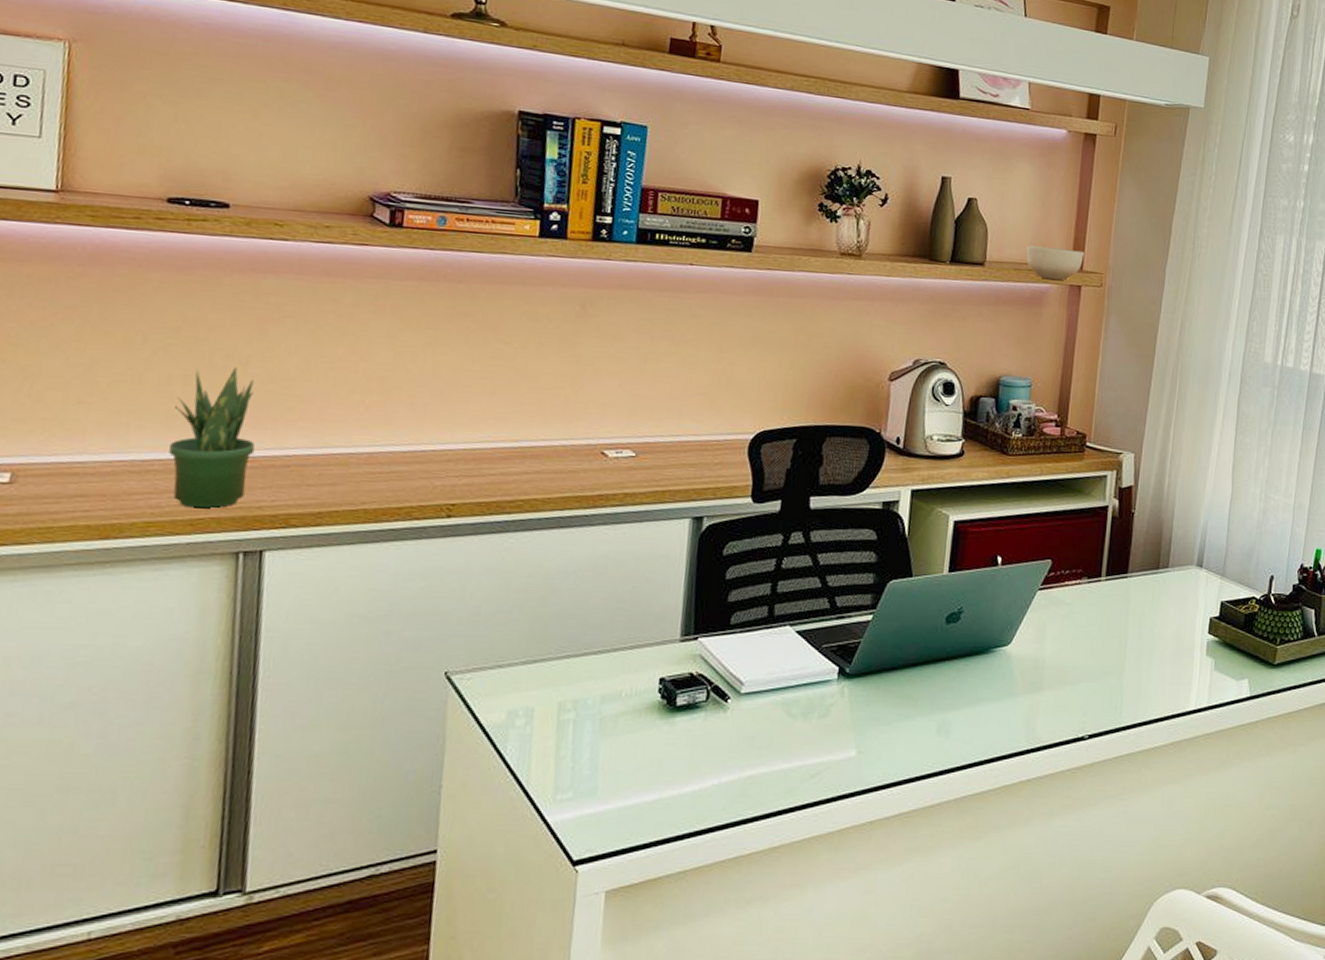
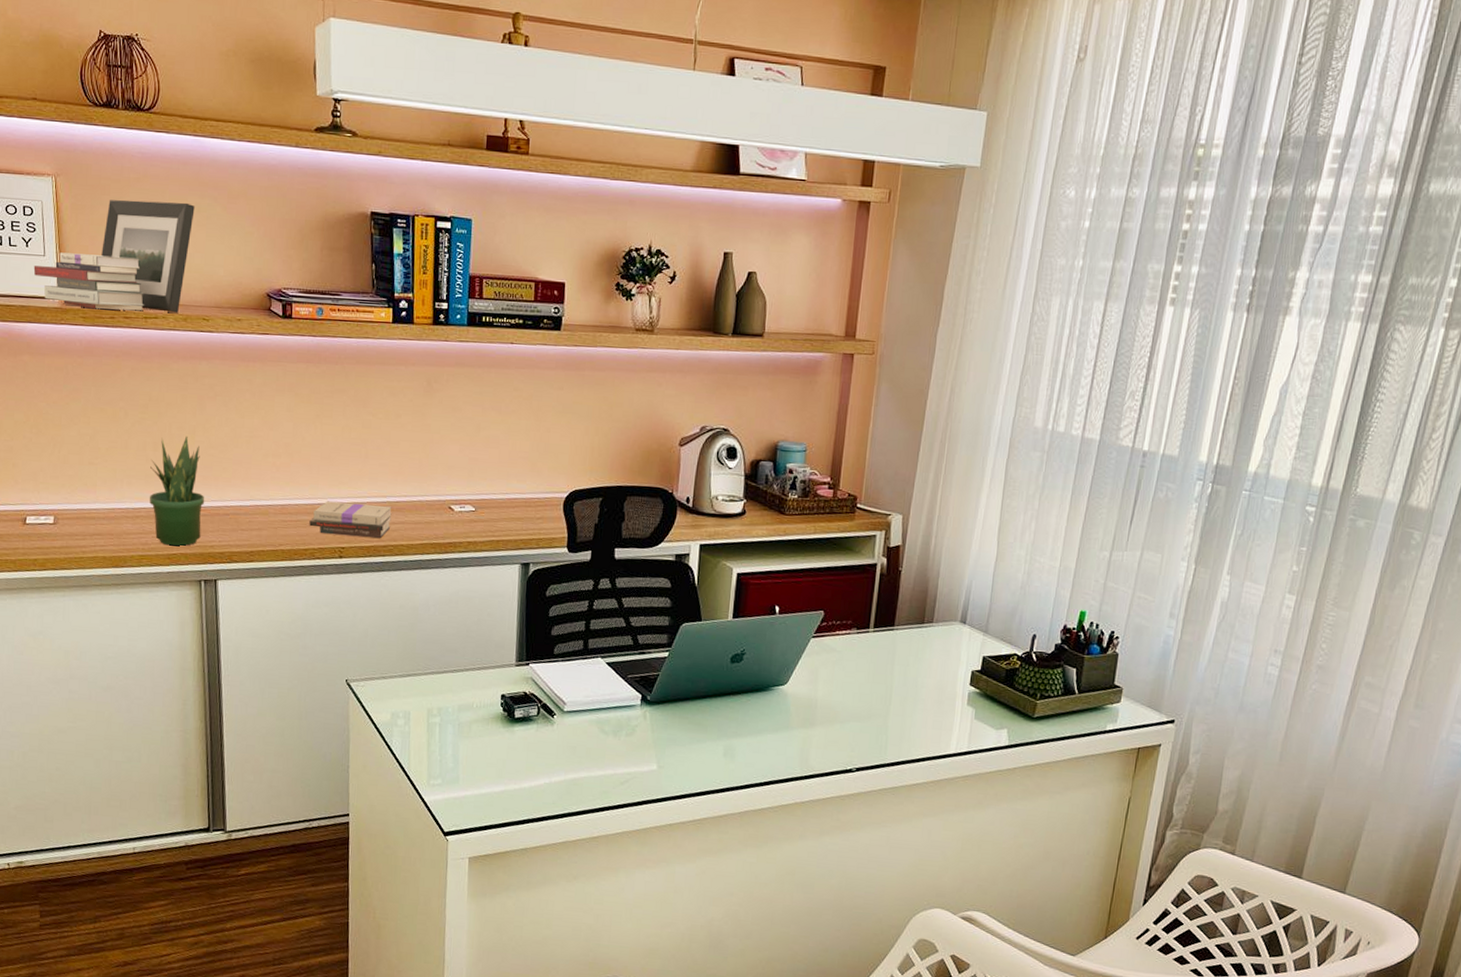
books: none [20,134,190,212] -> present [33,252,145,311]
picture frame: none [129,75,276,215] -> present [101,199,195,313]
books: none [407,447,525,491] -> present [309,501,392,538]
bowl: present [1026,245,1084,280] -> none [802,316,857,349]

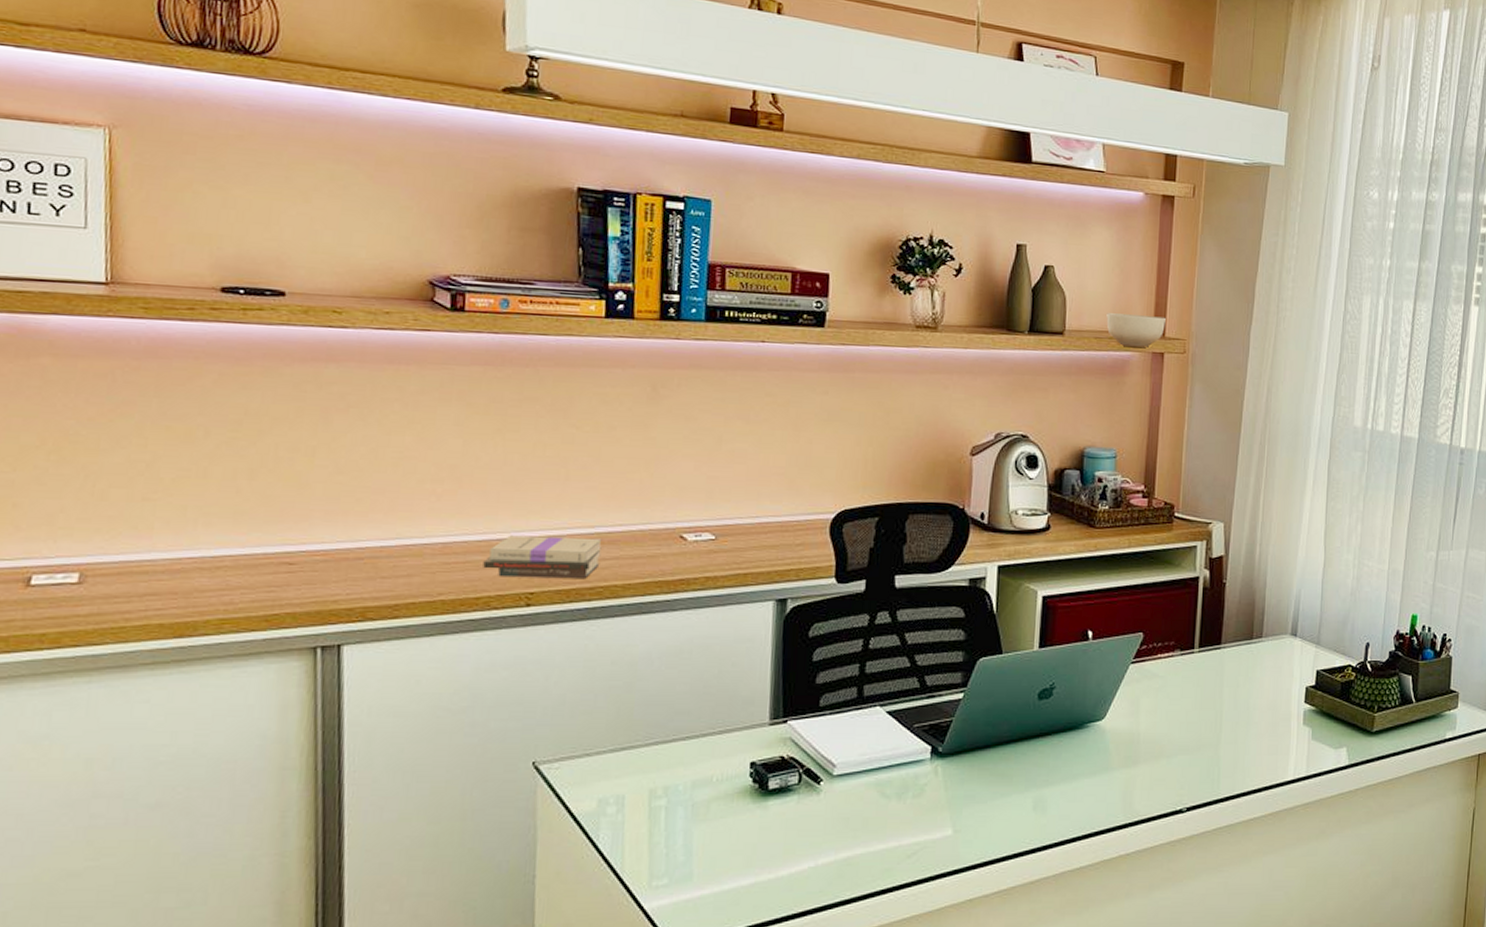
books: present [33,252,145,311] -> none [66,224,244,301]
picture frame: present [101,199,195,313] -> none [178,161,326,303]
planter: present [150,435,205,547] -> none [239,459,327,604]
bowl: none [802,316,857,349] -> present [1106,313,1166,348]

